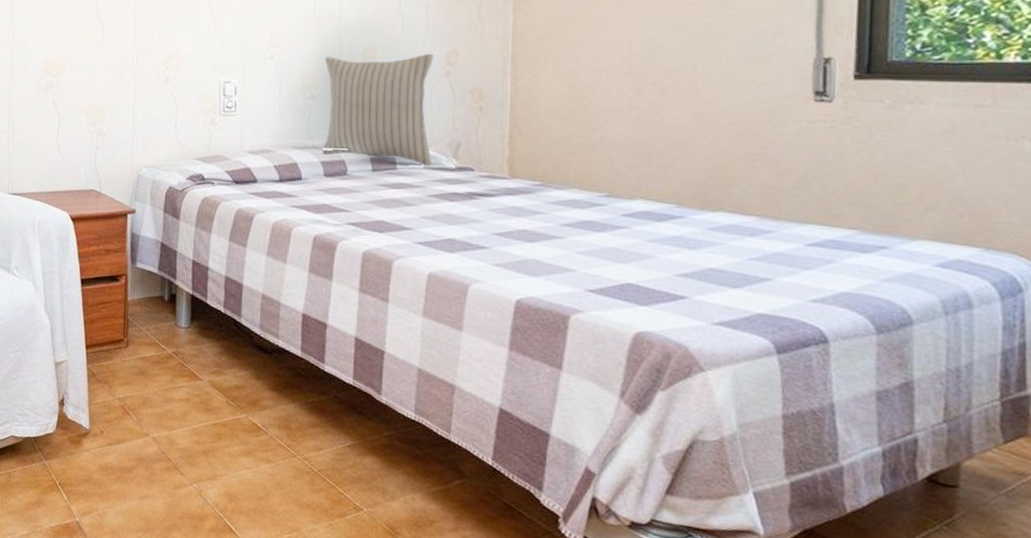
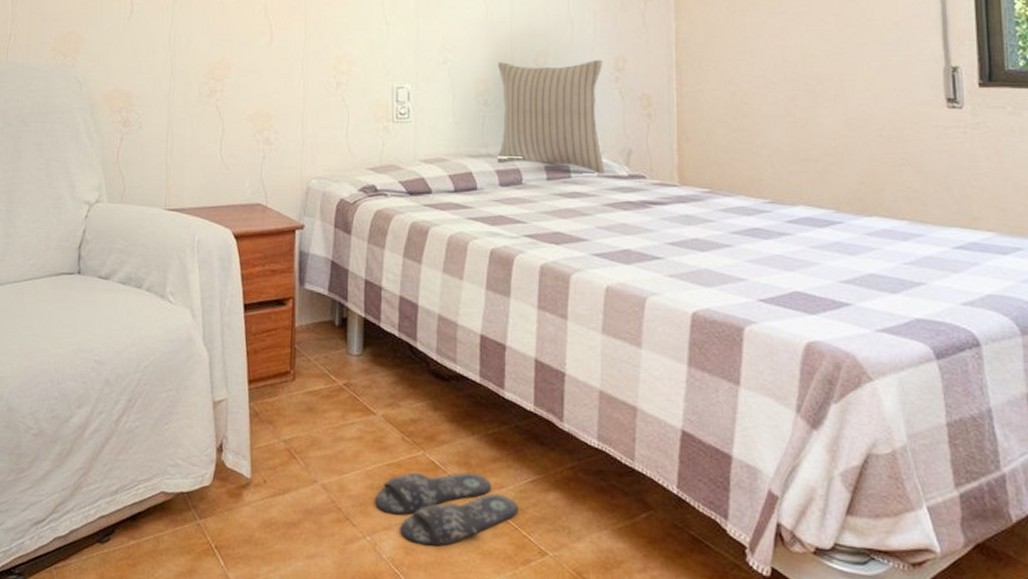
slippers: none [201,432,336,497] -> present [375,472,519,547]

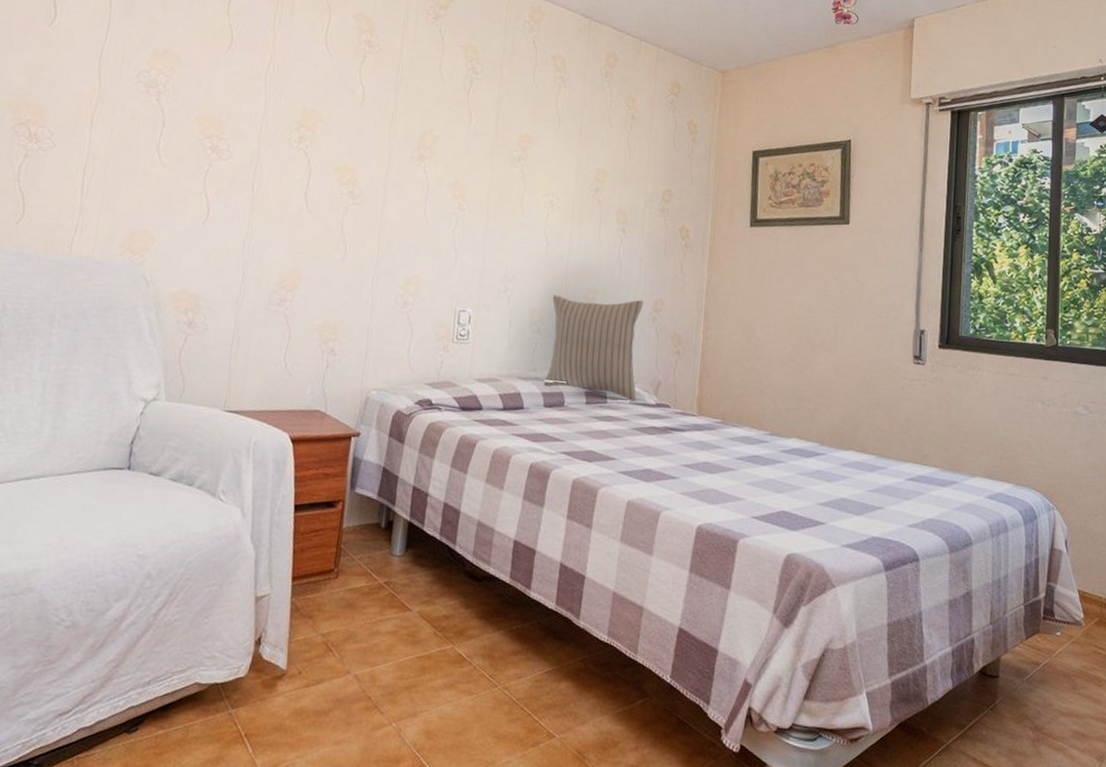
slippers: present [375,472,519,547] -> none [403,664,534,731]

